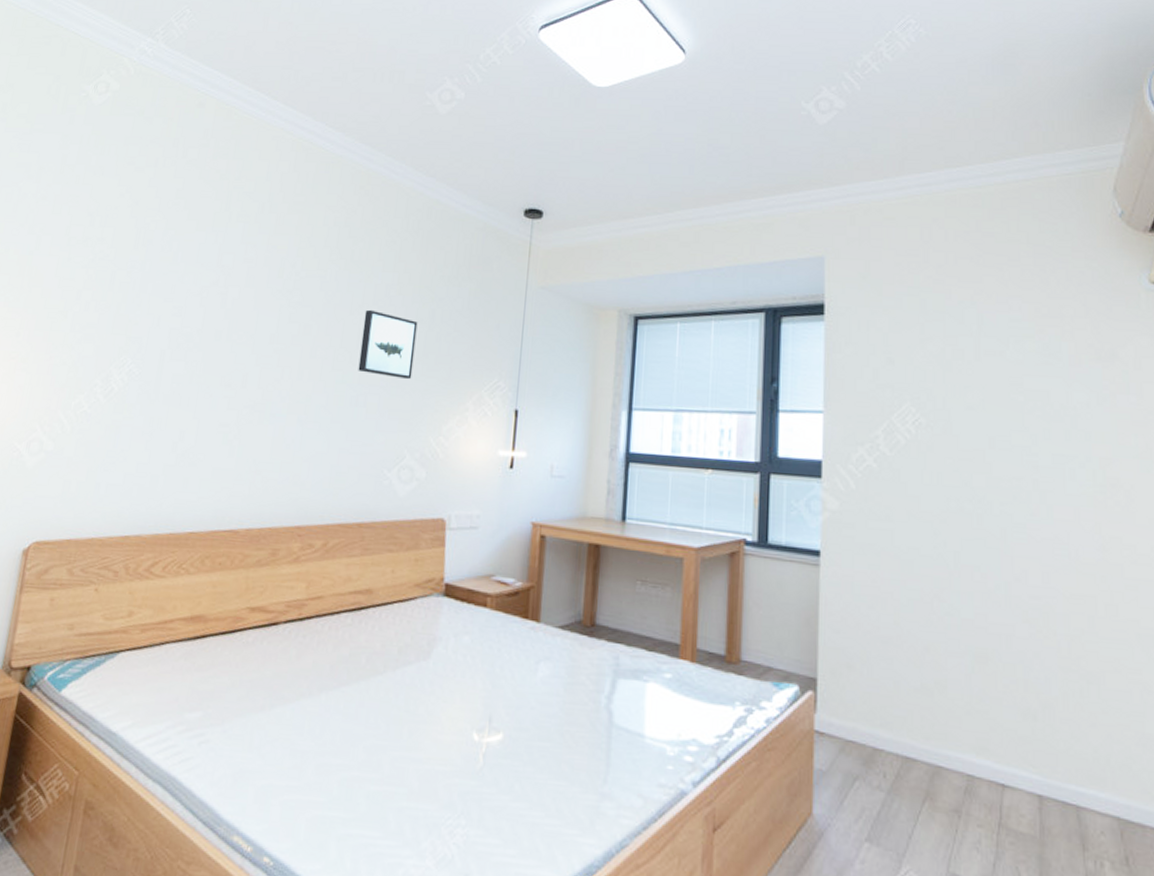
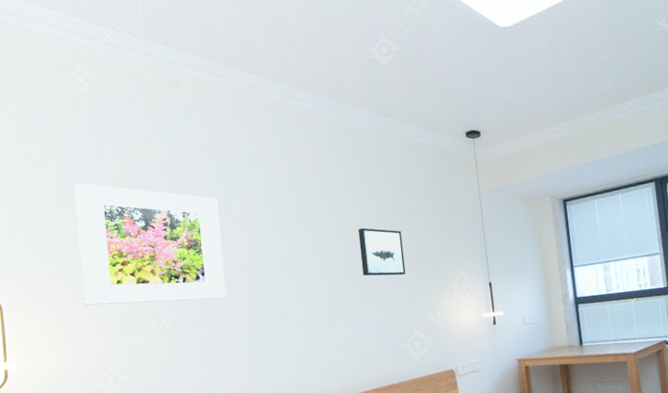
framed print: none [32,204,211,369] -> present [74,183,227,306]

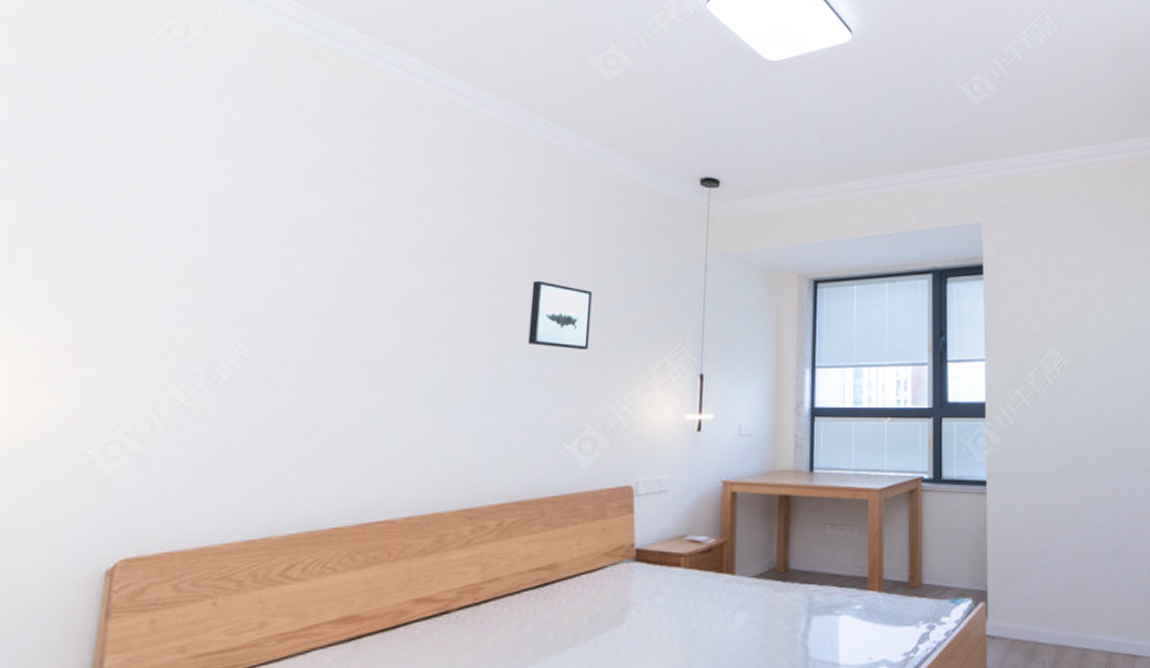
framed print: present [74,183,227,306] -> none [100,166,341,351]

